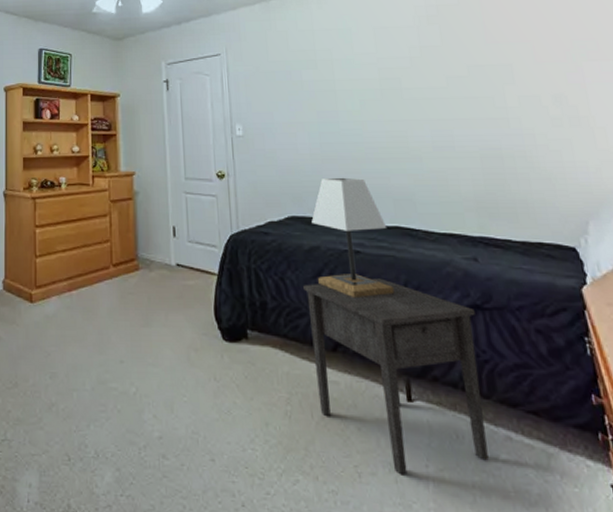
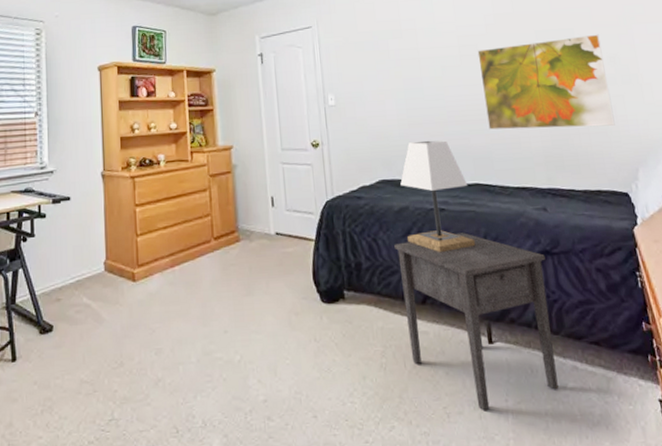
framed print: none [400,71,561,172] -> present [477,34,615,130]

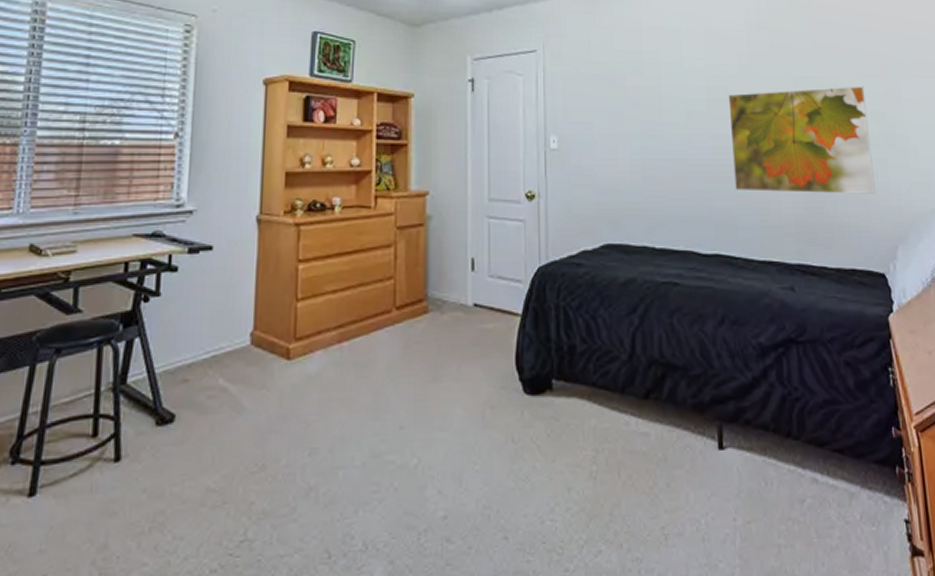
nightstand: present [394,233,558,411] -> none [616,313,795,533]
lamp: present [400,140,476,253] -> none [629,199,712,337]

